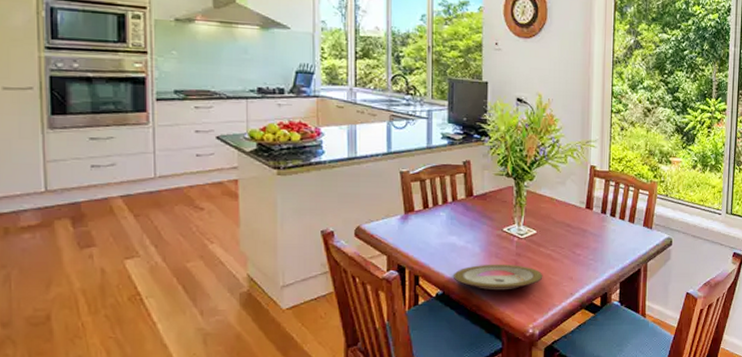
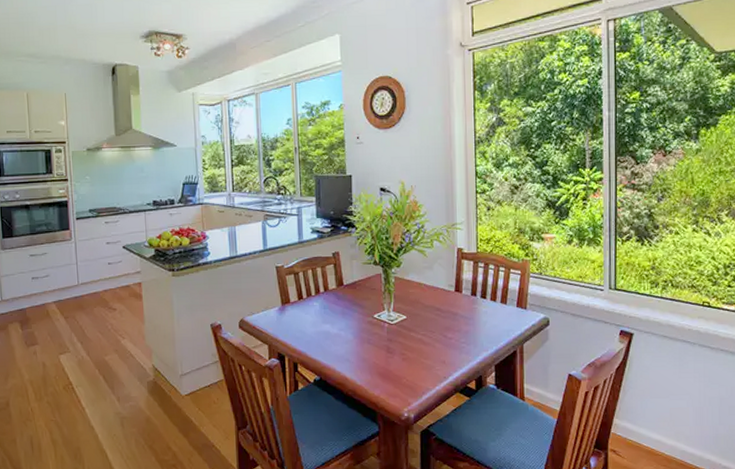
plate: present [452,264,543,291] -> none [328,349,415,376]

